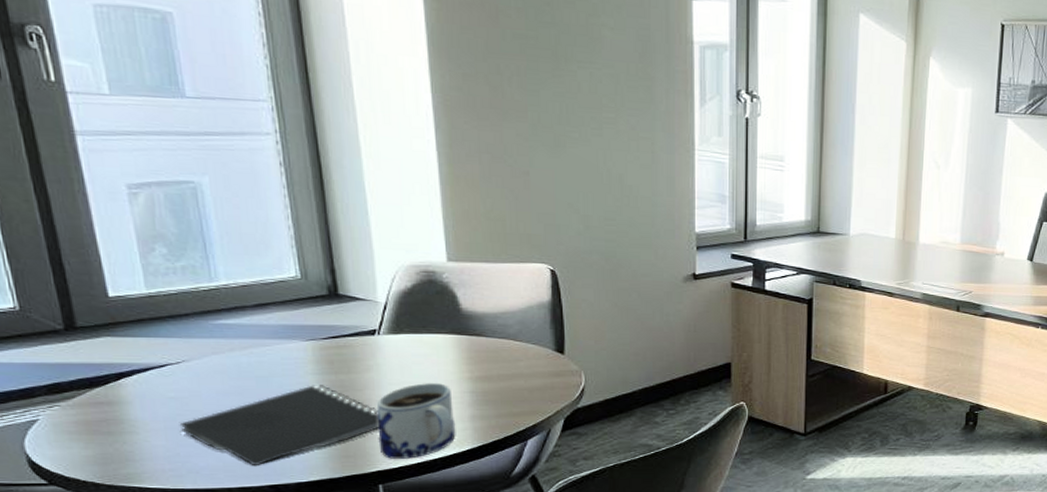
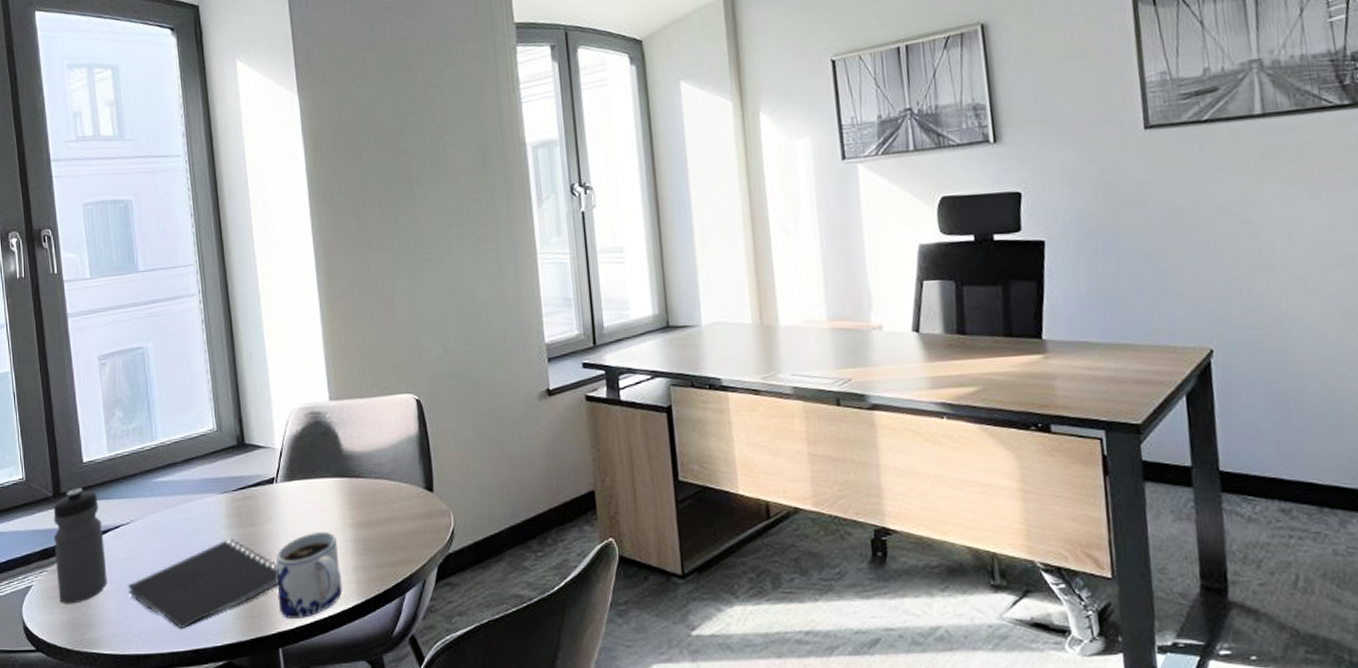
water bottle: none [65,322,151,440] -> present [53,487,107,604]

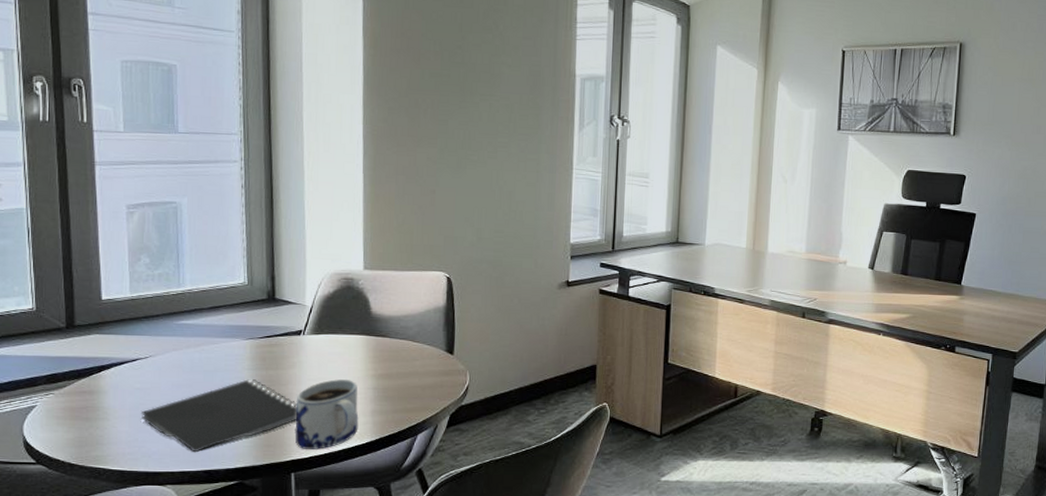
water bottle: present [53,487,107,604] -> none [63,322,120,425]

